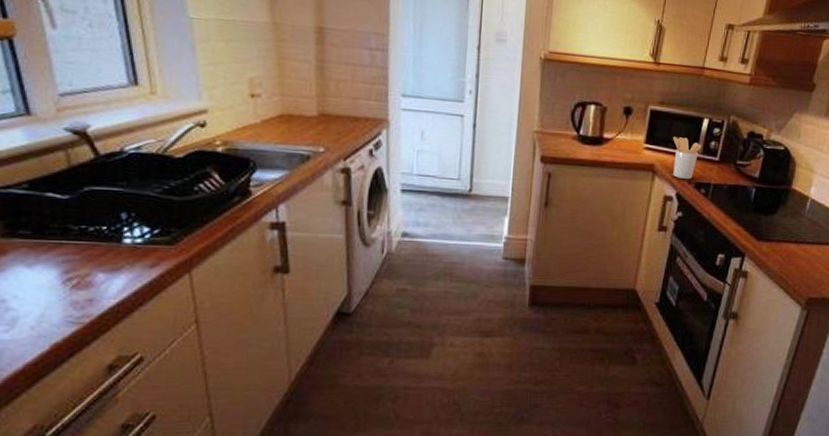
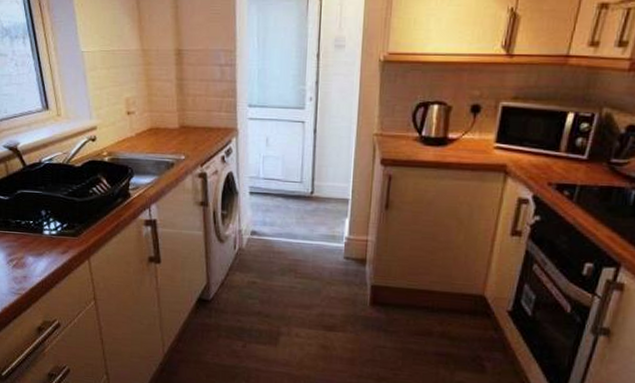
utensil holder: present [673,137,702,179] -> none [529,134,565,180]

